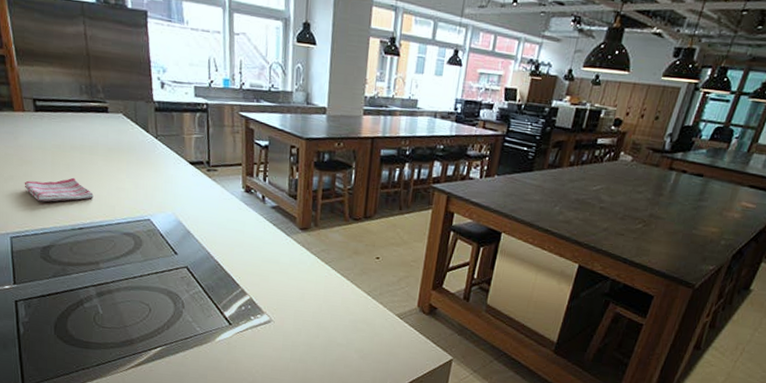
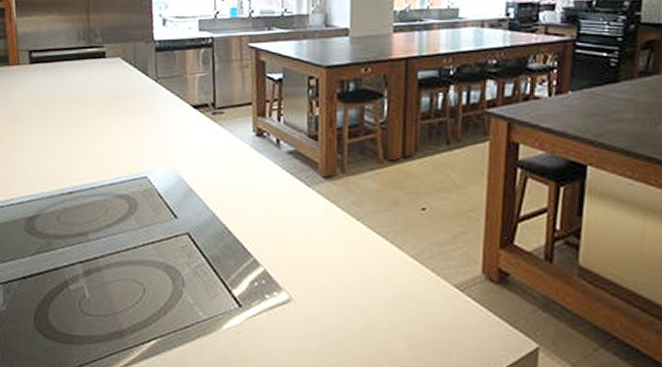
dish towel: present [24,177,94,202] -> none [13,133,86,165]

